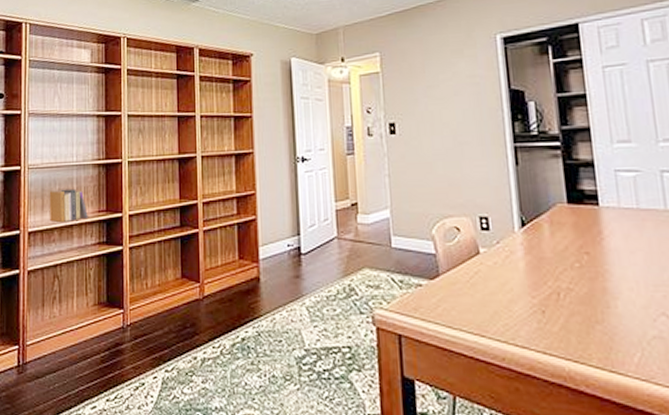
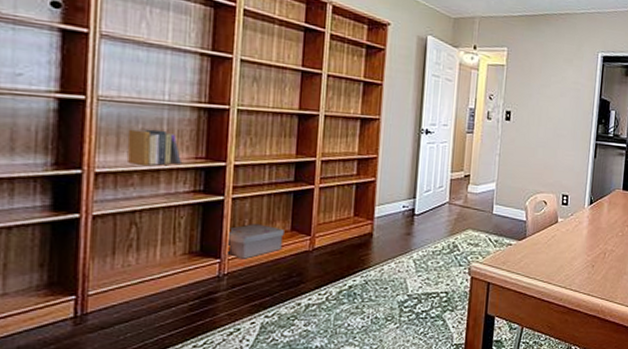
decorative box: none [128,272,176,309] -> present [226,224,284,259]

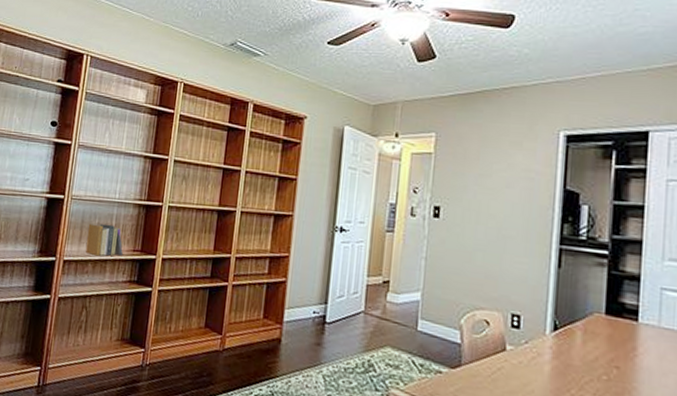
decorative box: present [226,224,284,259] -> none [149,316,199,352]

